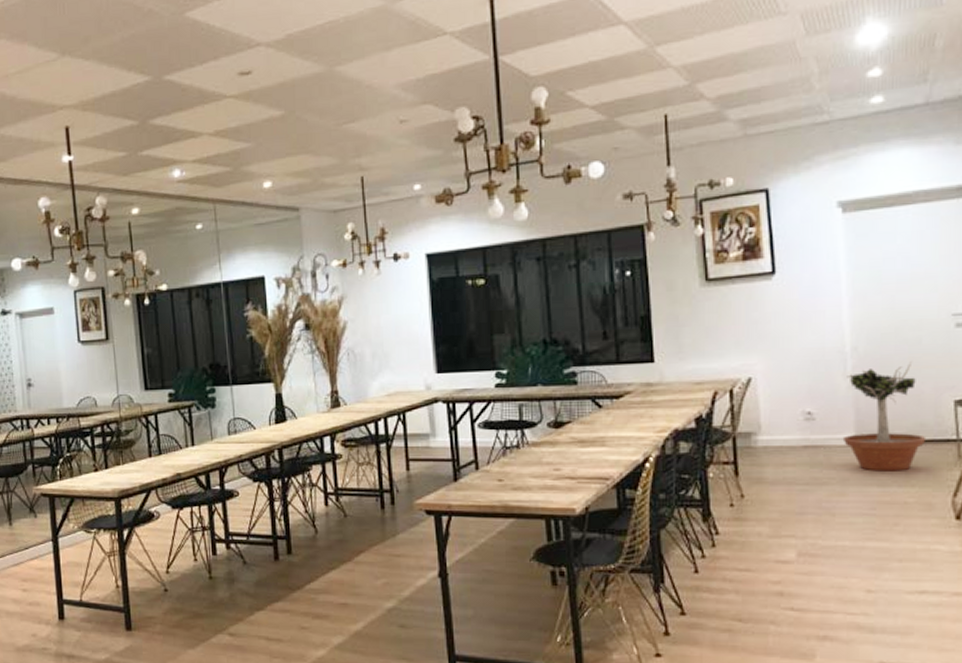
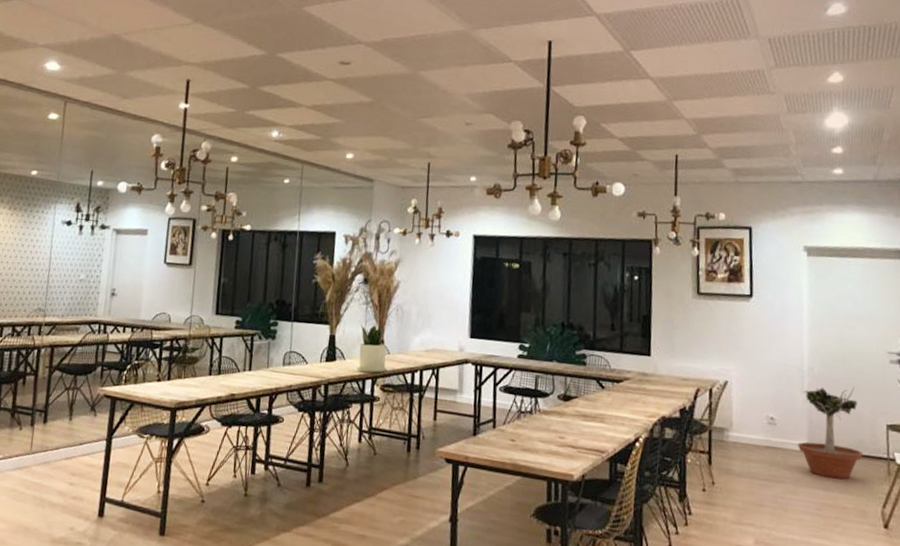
planter: none [308,374,347,430] -> present [356,325,388,374]

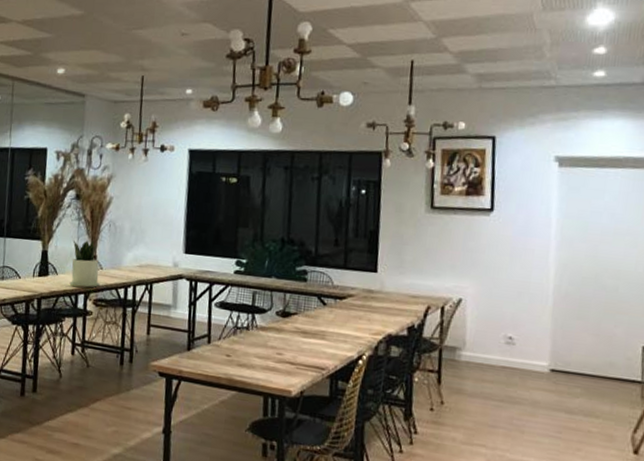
potted tree: present [797,386,864,480] -> none [537,306,614,402]

